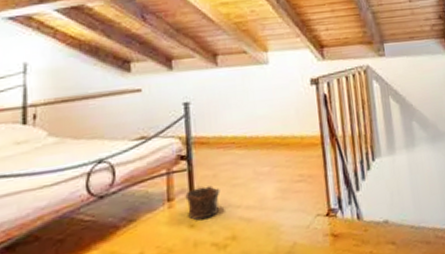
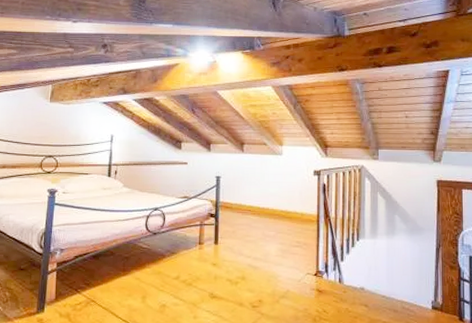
clay pot: present [185,185,220,220] -> none [211,238,237,260]

